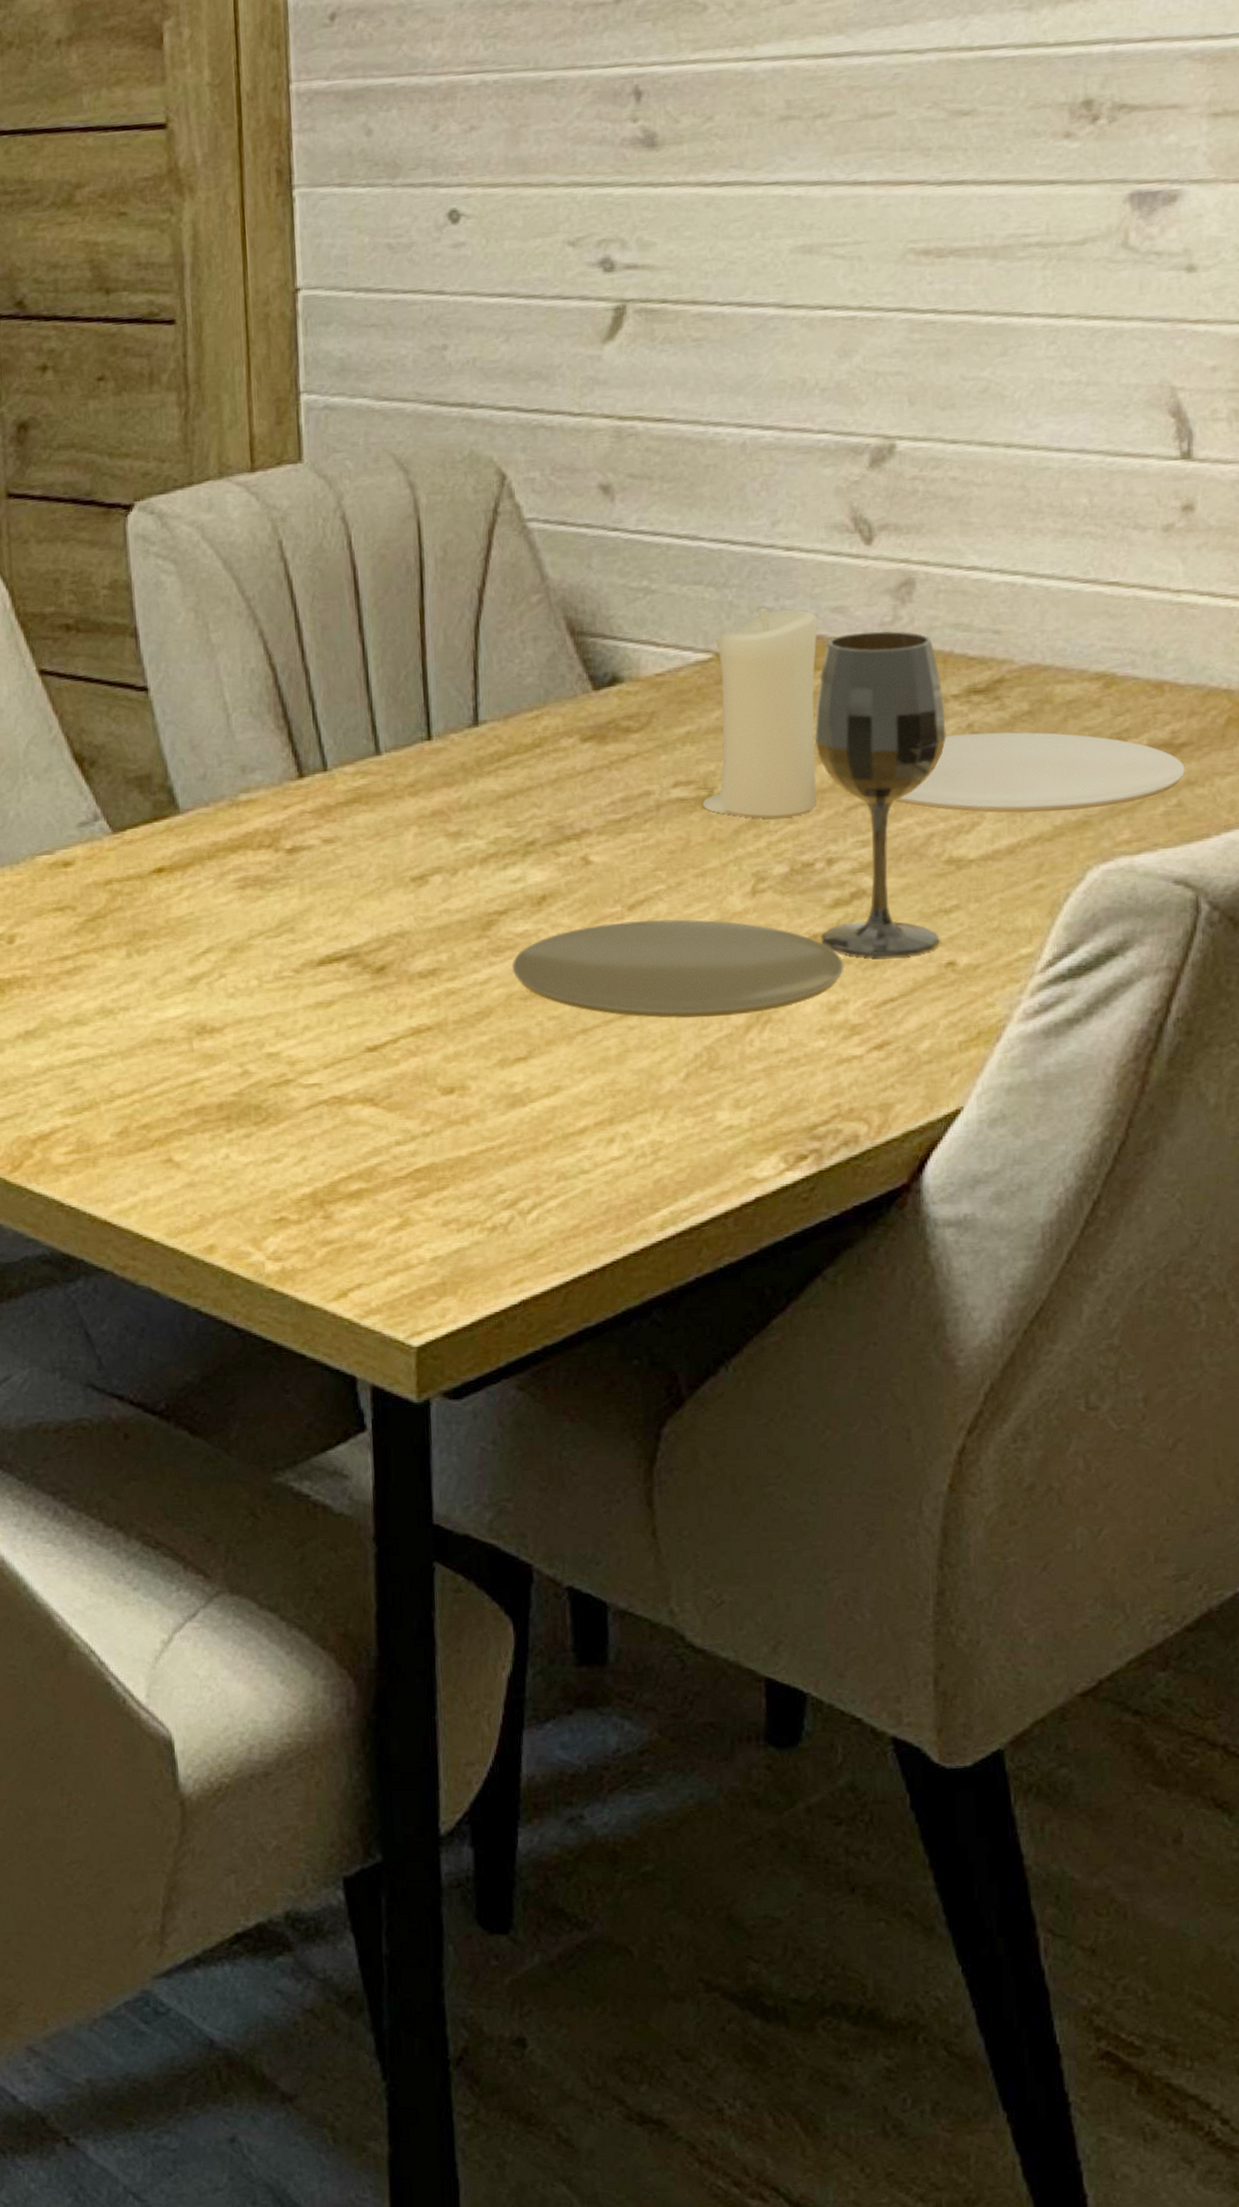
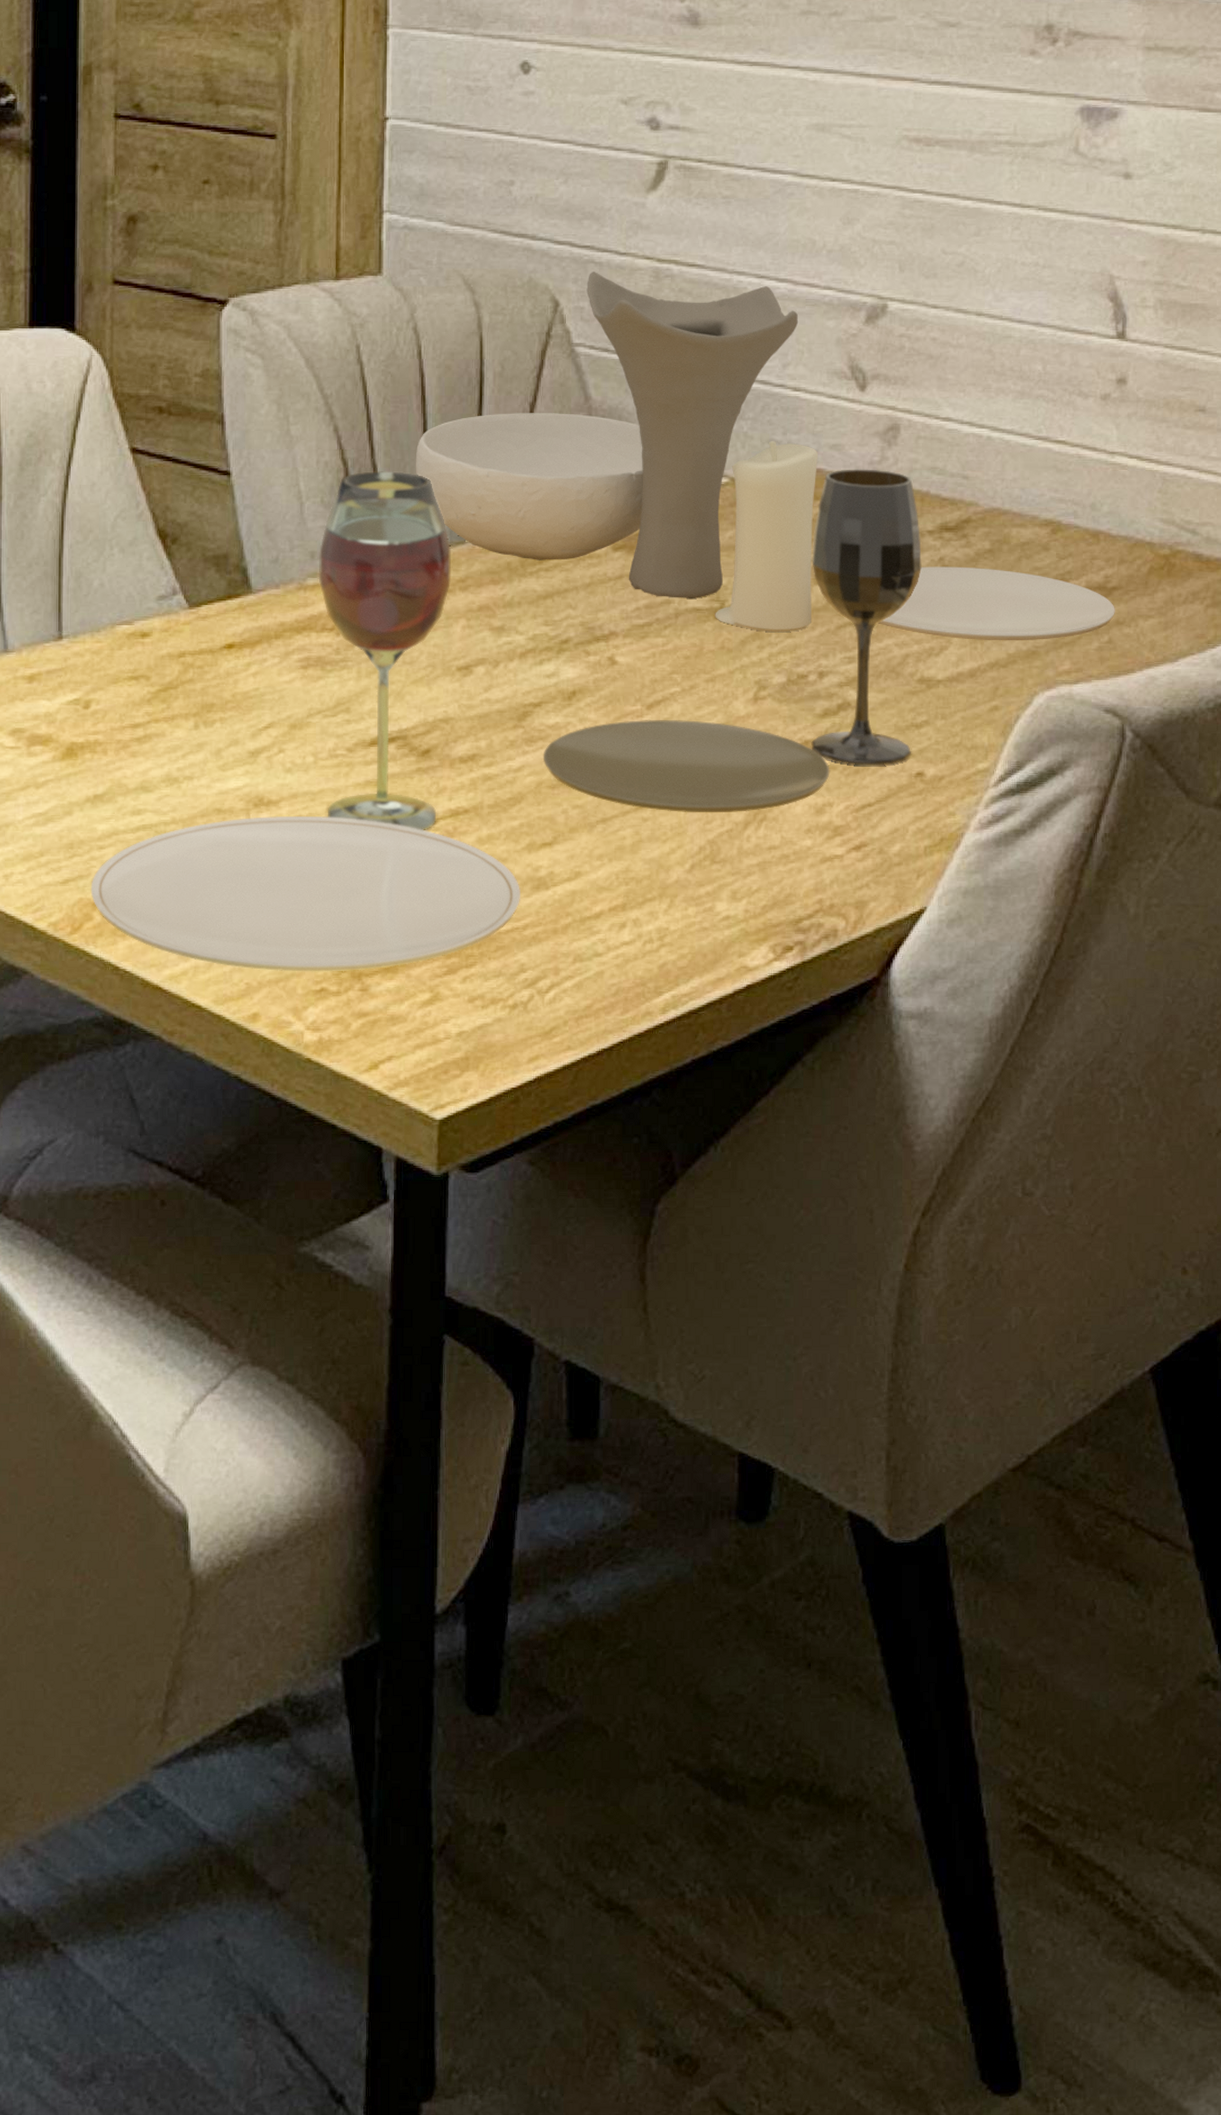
plate: none [28,1041,494,1202] -> present [90,815,520,972]
wineglass: none [250,673,399,1051] -> present [318,471,451,830]
bowl: none [351,596,614,758] -> present [415,413,643,561]
vase: none [537,436,789,789] -> present [586,272,799,598]

